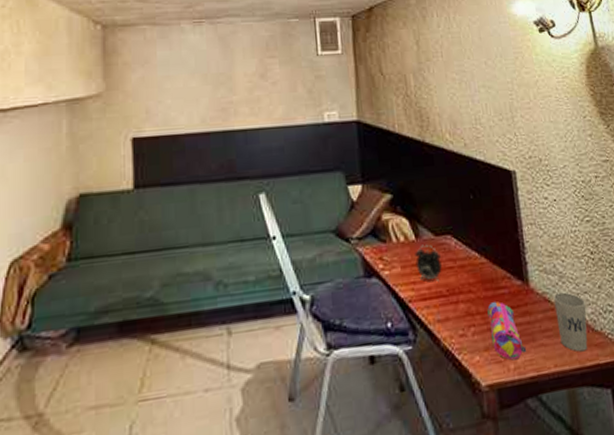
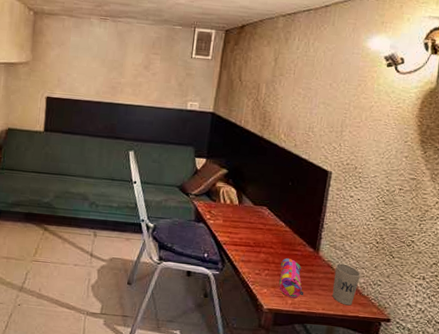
alarm clock: present [415,244,442,281] -> none [234,209,255,236]

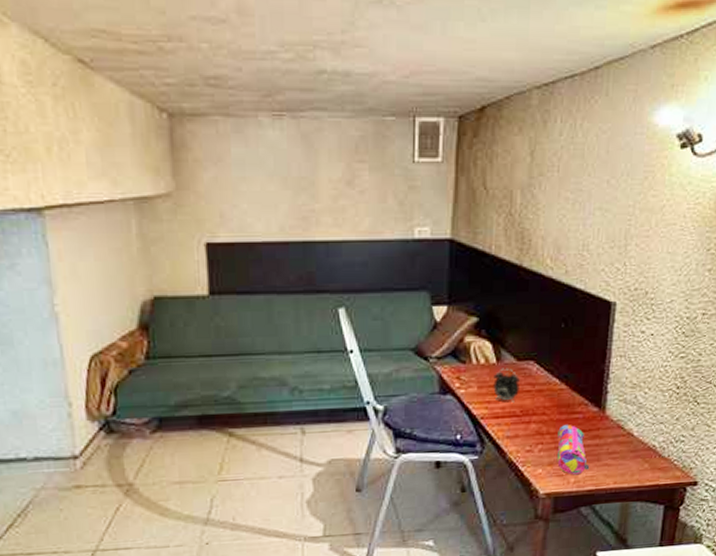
alarm clock: none [234,209,255,236] -> present [493,368,520,402]
cup: present [332,263,361,306] -> none [625,421,659,473]

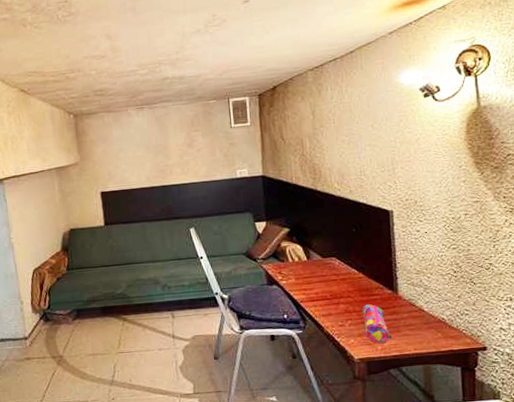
alarm clock: present [493,368,520,402] -> none [306,263,327,289]

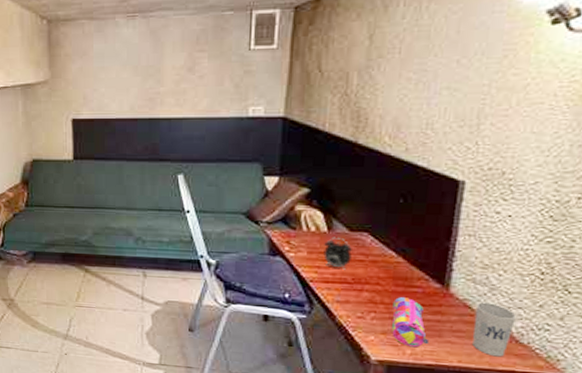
alarm clock: none [306,263,327,289] -> present [323,237,352,270]
cup: none [418,299,446,341] -> present [472,302,516,357]

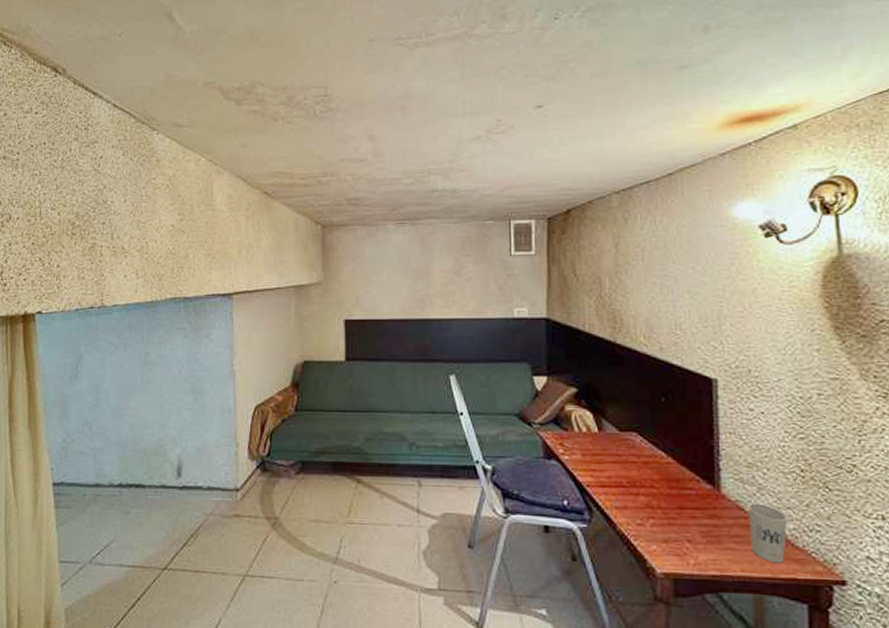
alarm clock: present [323,237,352,270] -> none [596,437,624,472]
pencil case: present [392,297,430,348] -> none [670,500,711,557]

